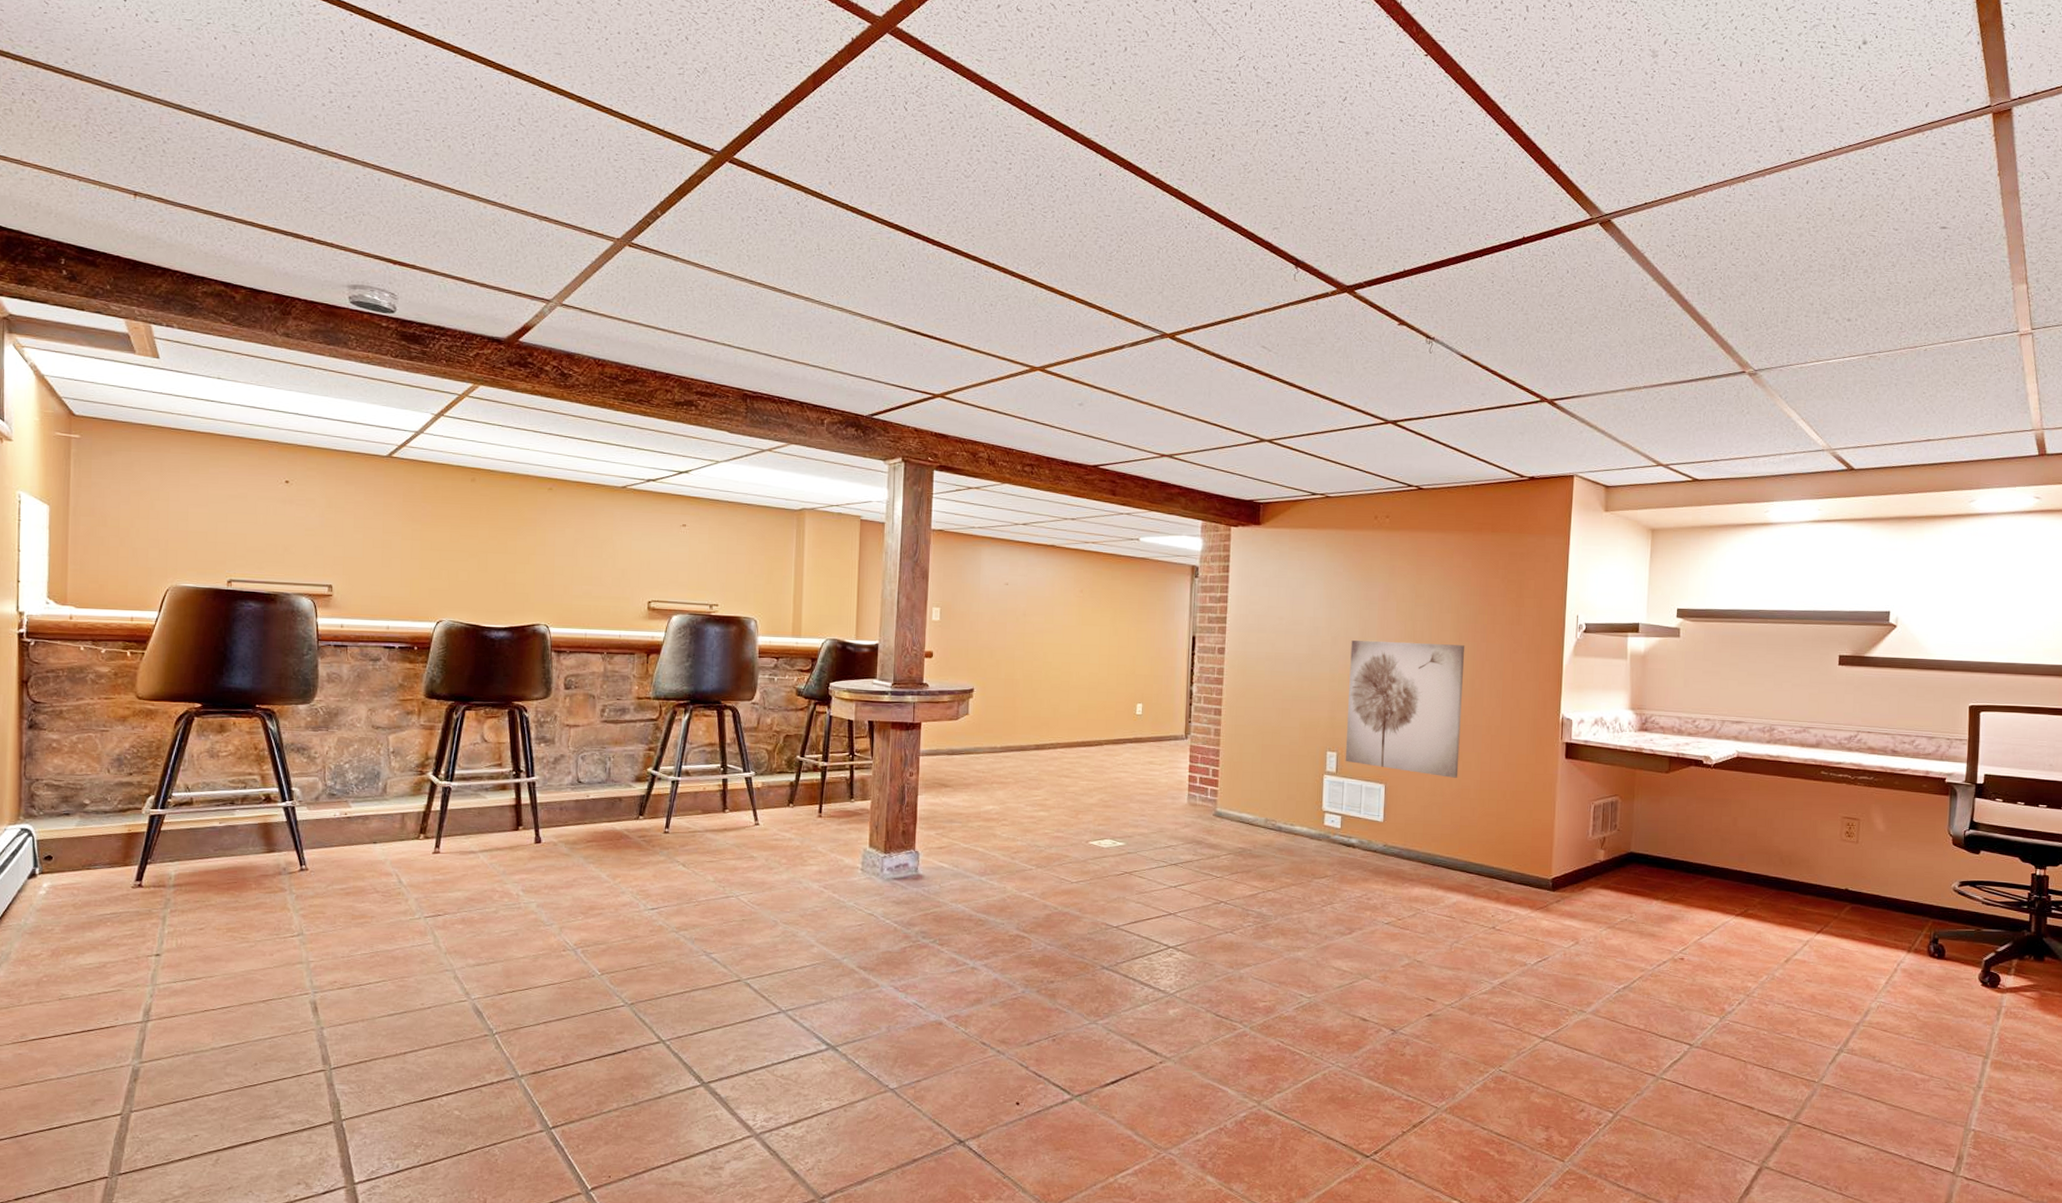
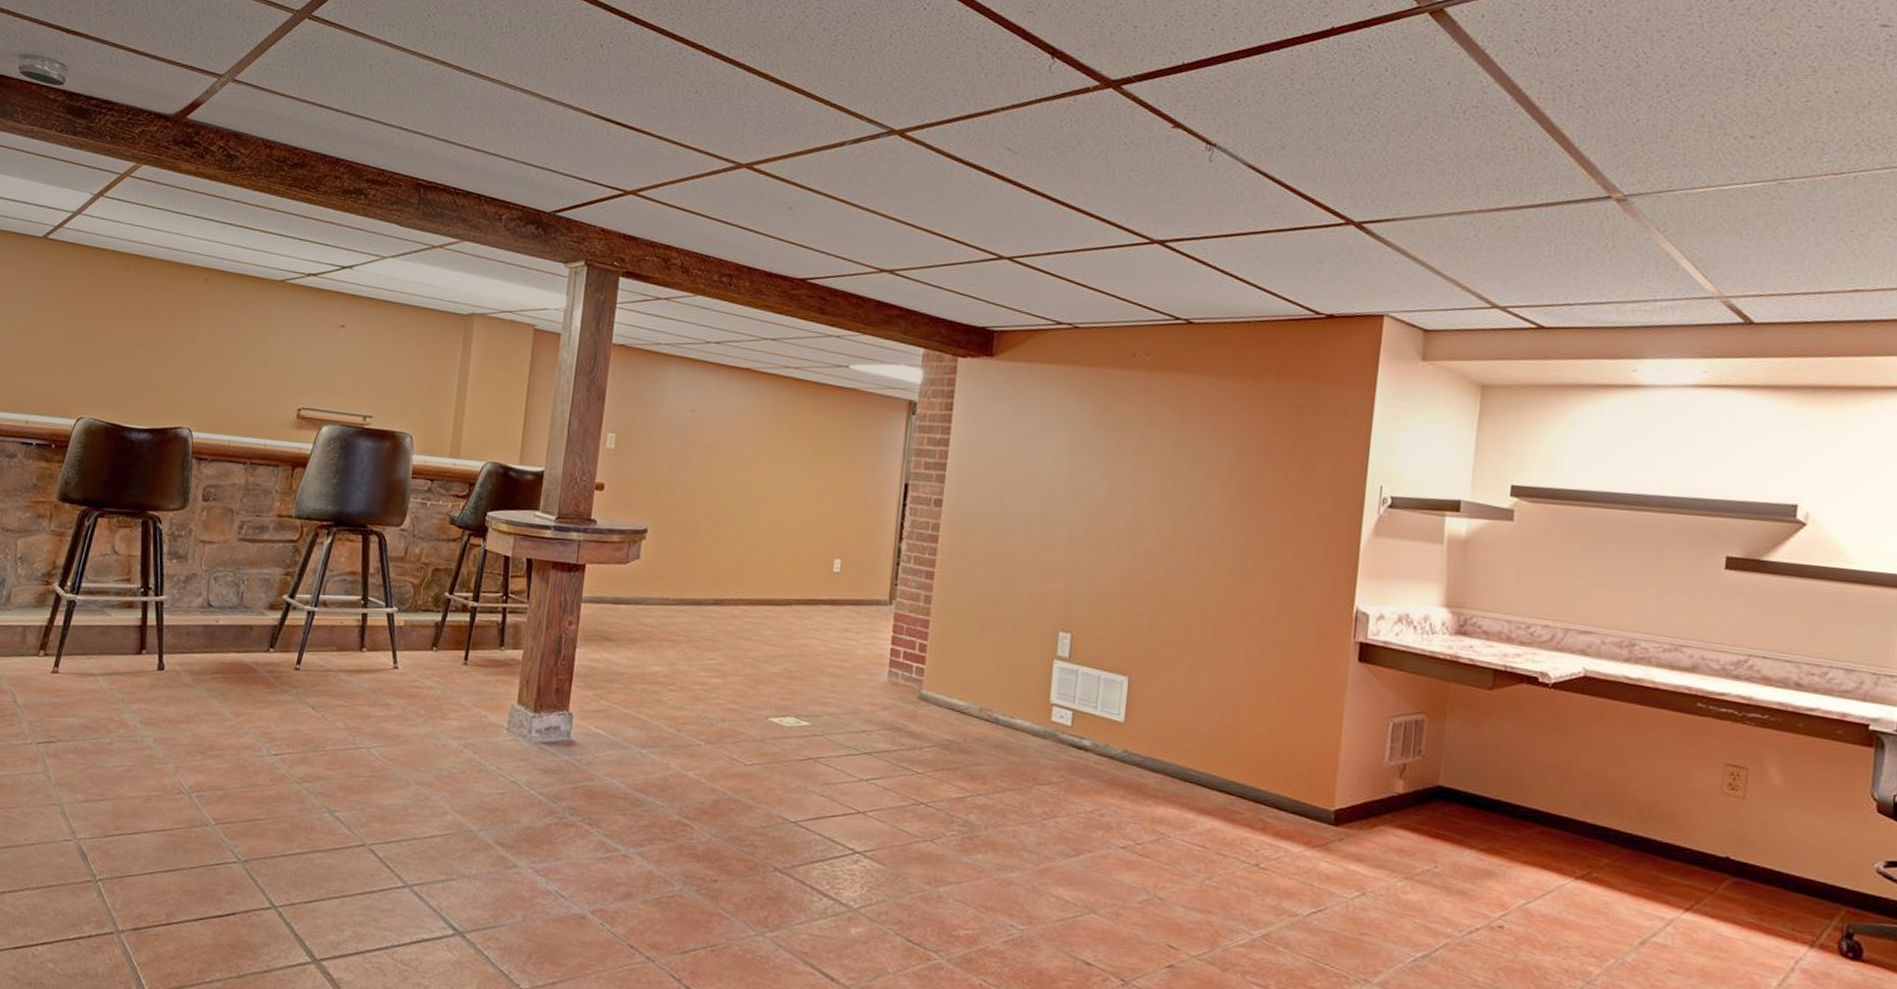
wall art: present [1345,640,1465,778] -> none [1080,500,1237,676]

